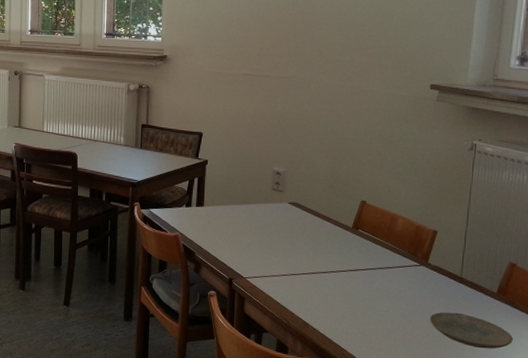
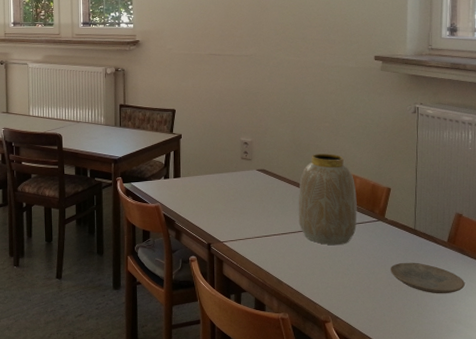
vase: none [331,189,398,289] -> present [298,153,357,246]

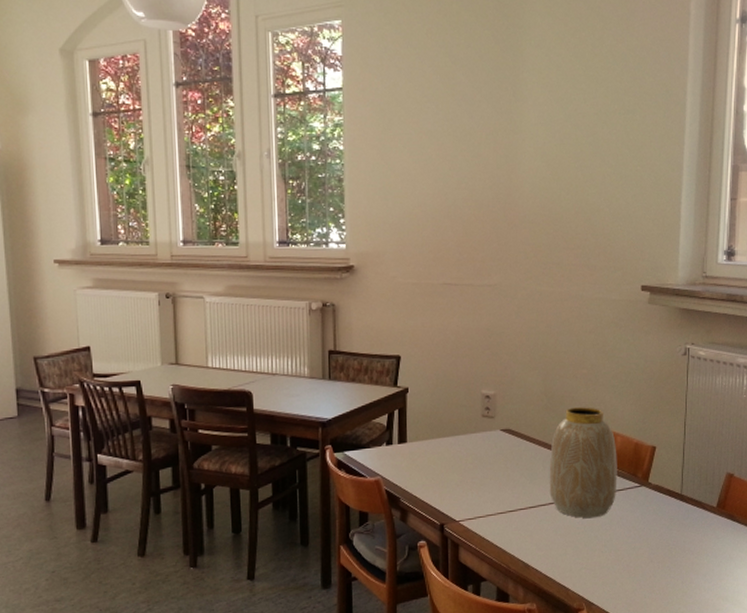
plate: present [390,262,465,294] -> none [652,533,734,569]

